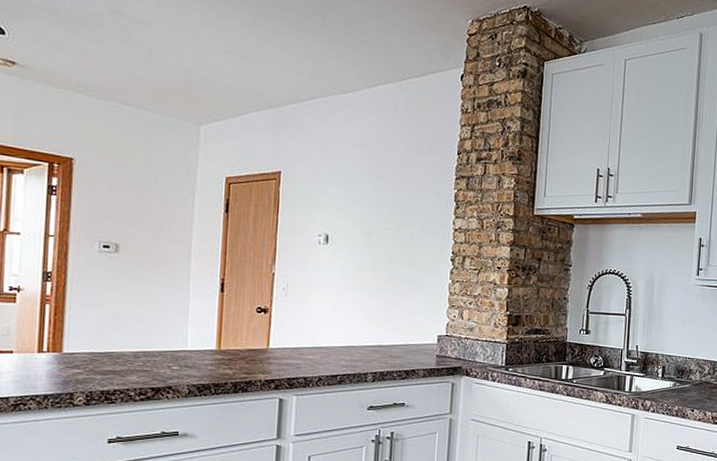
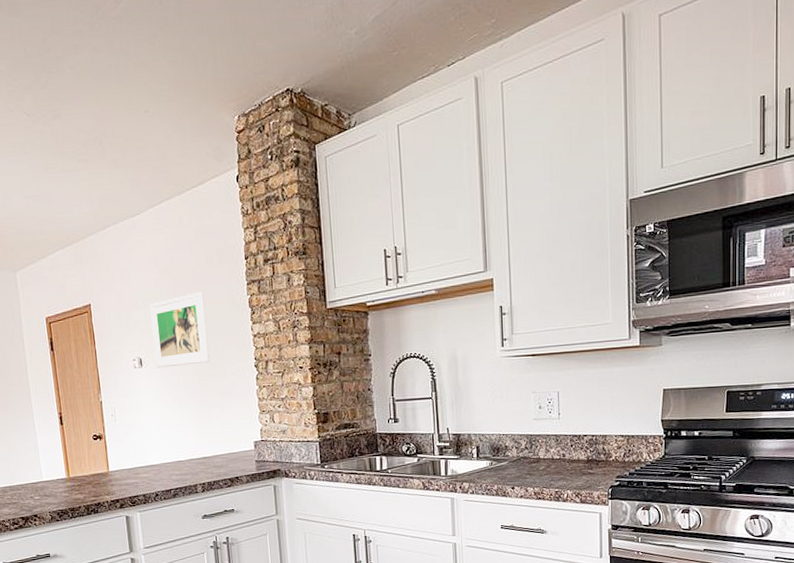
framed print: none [343,178,408,250] -> present [149,292,210,368]

